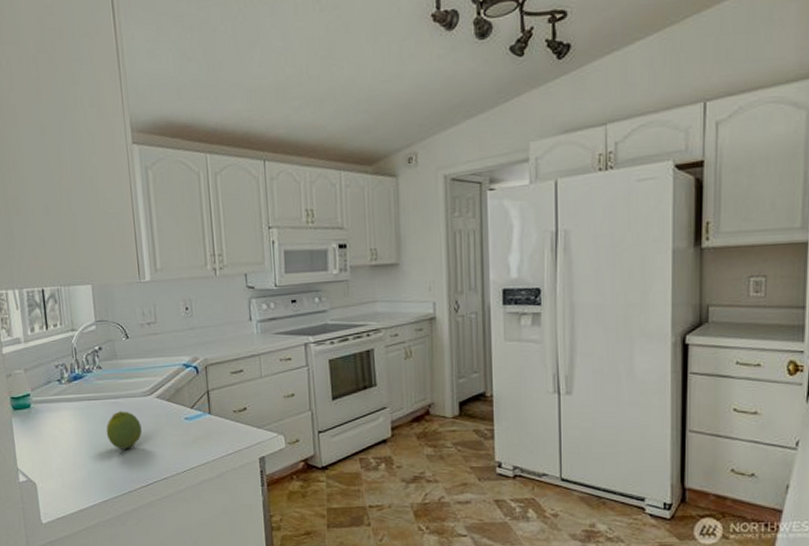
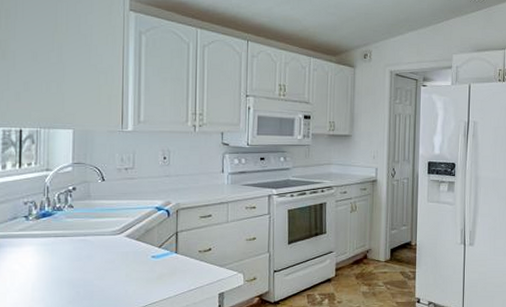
fruit: present [106,411,142,450] -> none [70,248,107,285]

